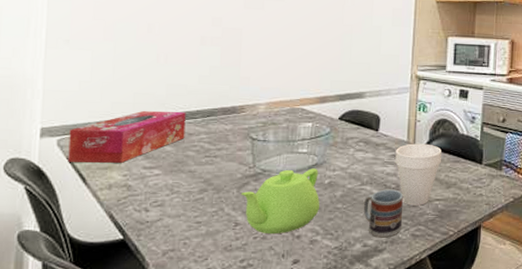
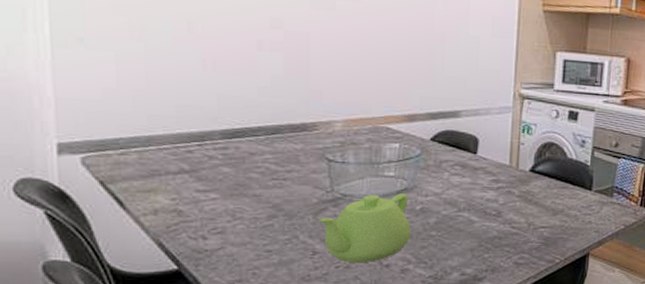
tissue box: present [68,110,186,163] -> none [96,125,245,185]
cup: present [363,189,404,238] -> none [460,216,506,266]
cup: present [395,143,442,206] -> none [496,168,548,233]

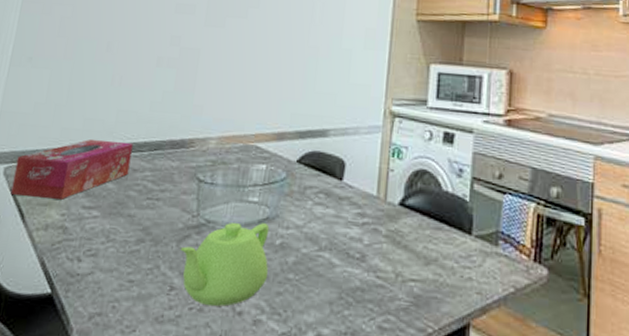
tissue box: none [96,125,245,185] -> present [11,139,133,200]

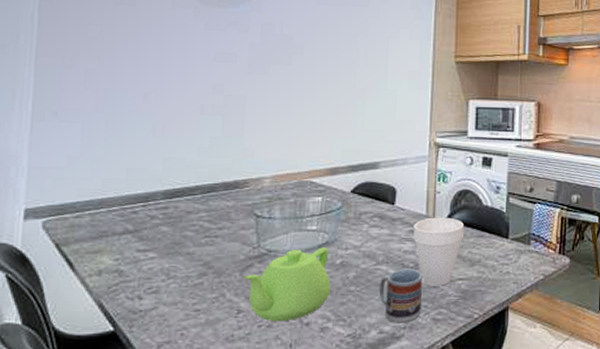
tissue box: present [11,139,133,200] -> none [54,187,184,246]
cup: none [319,259,370,327] -> present [378,269,423,323]
cup: none [361,199,419,286] -> present [413,217,464,286]

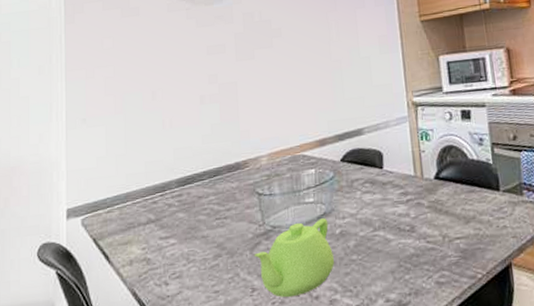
cup: present [378,269,423,323] -> none [379,231,424,290]
cup: present [413,217,464,286] -> none [404,175,454,249]

